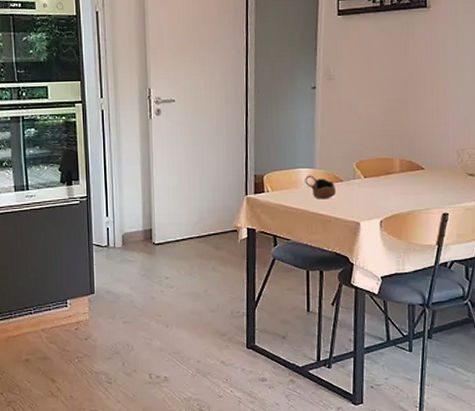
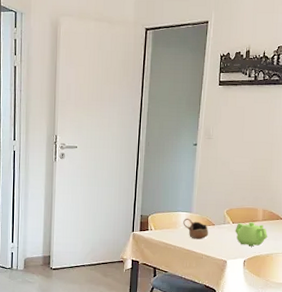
teapot: none [367,175,408,204] -> present [235,222,268,247]

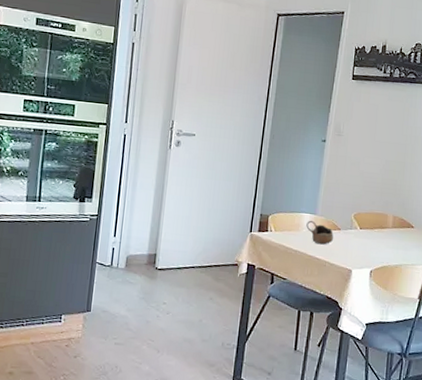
teapot: present [235,222,268,247] -> none [362,229,398,256]

